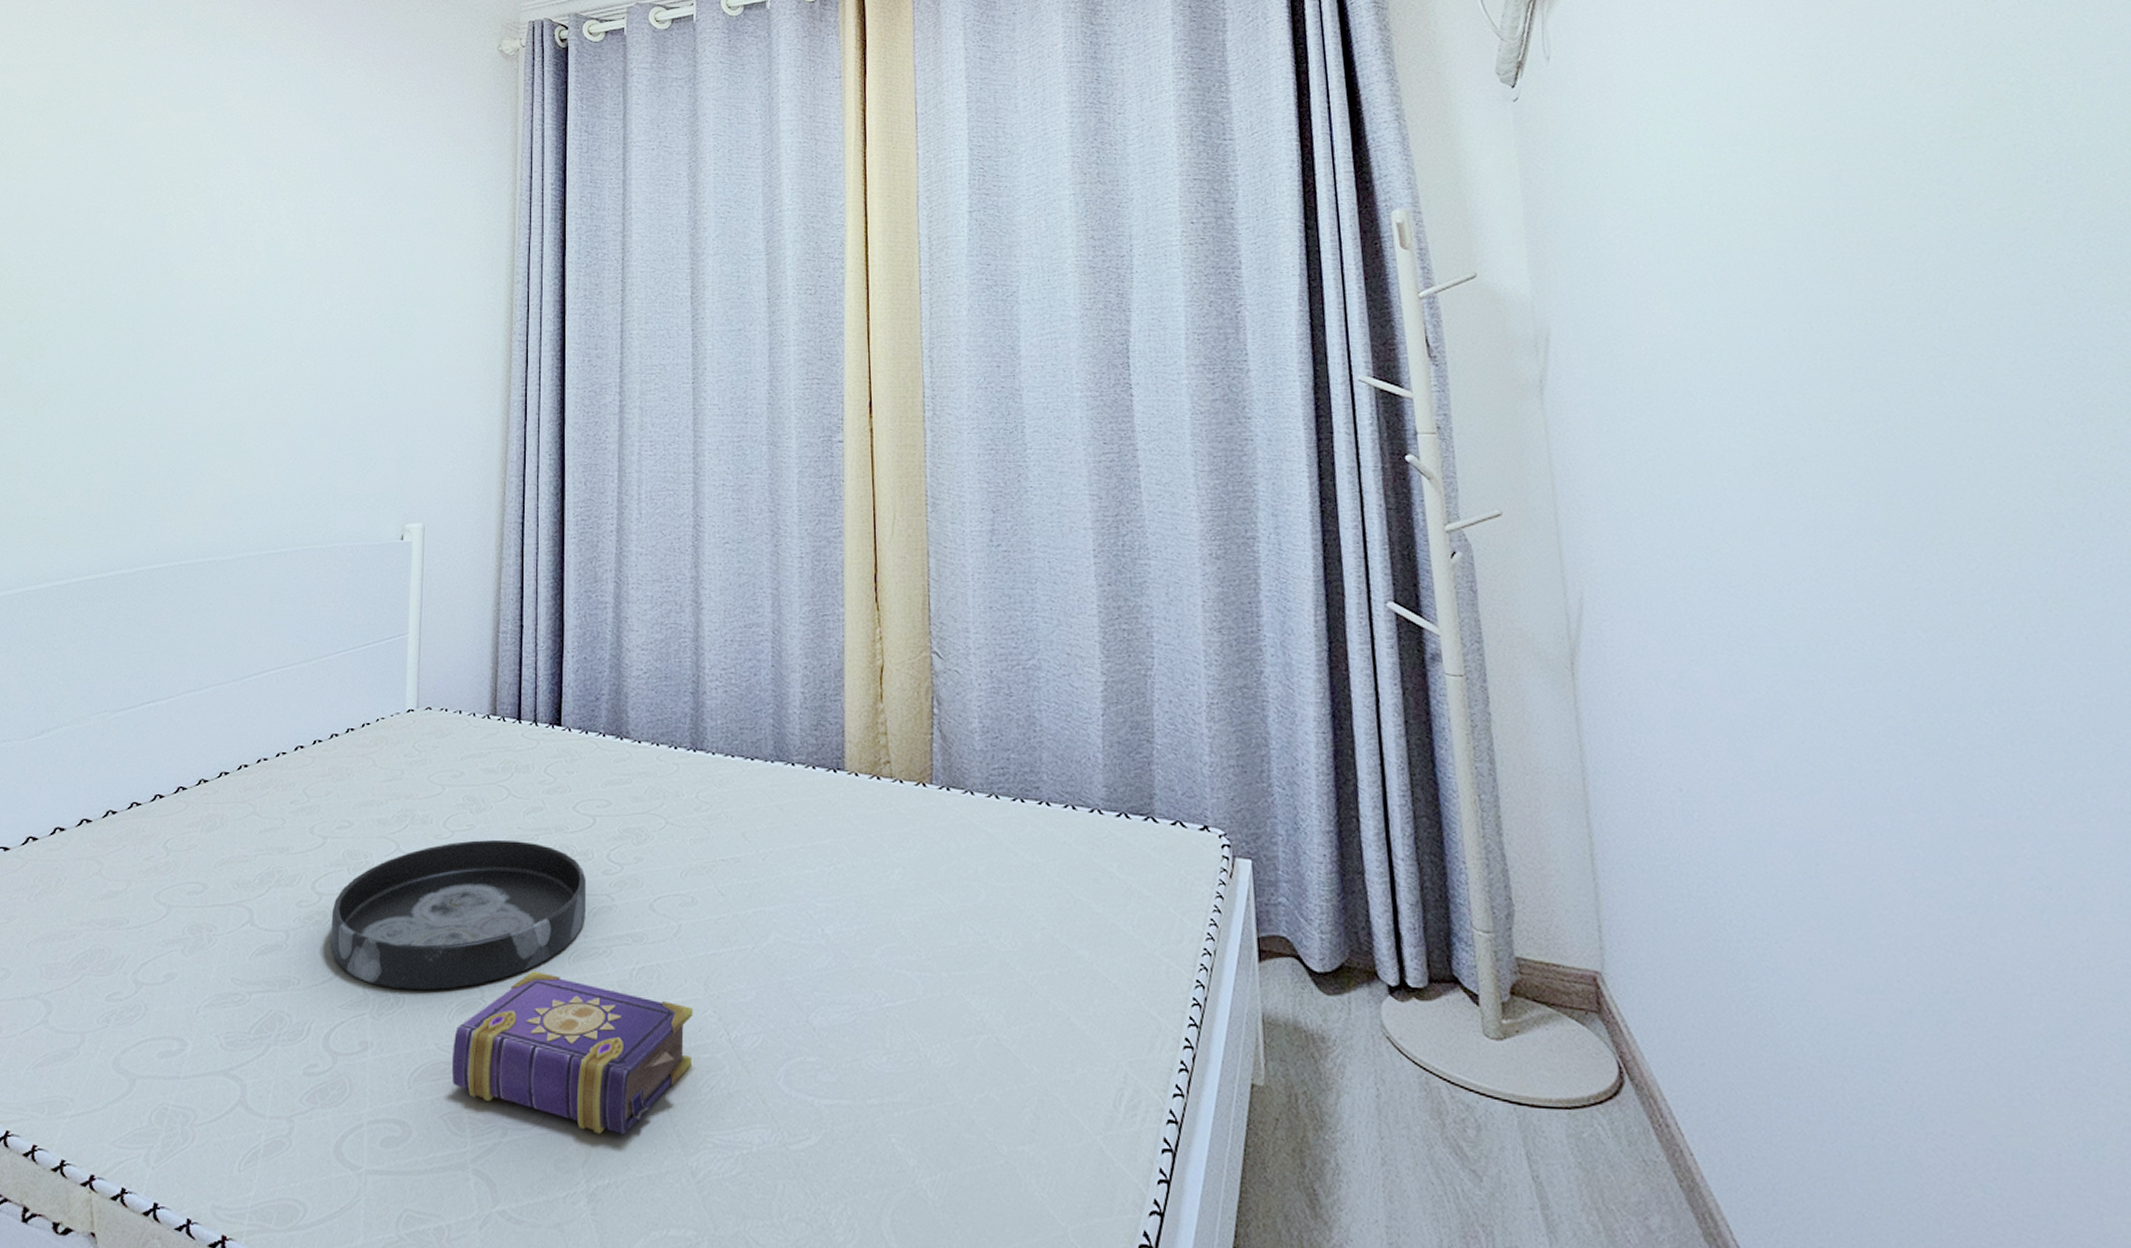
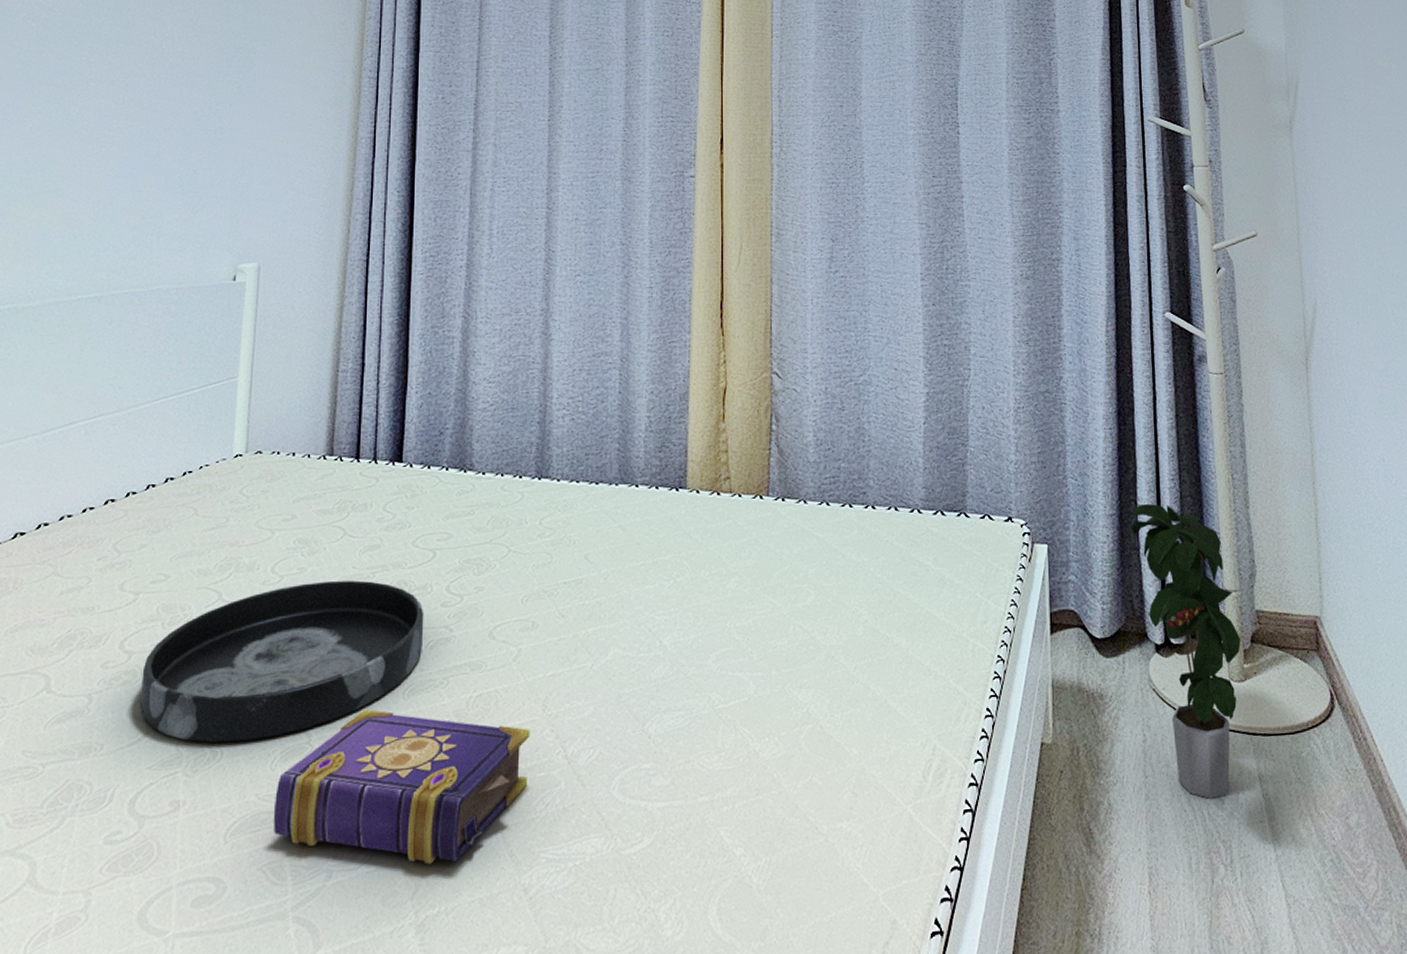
potted plant: none [1352,822,1498,1174] -> present [1130,504,1242,799]

